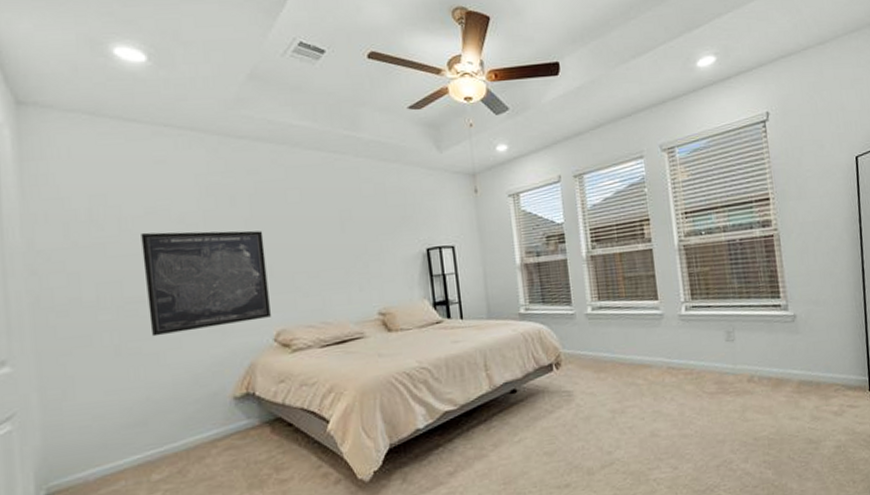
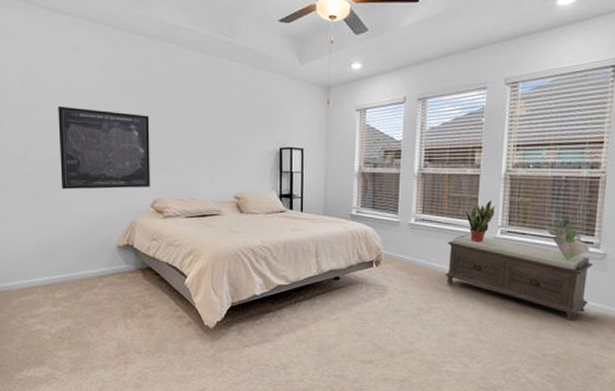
bench: none [630,315,789,396] -> present [445,234,593,322]
potted plant: none [641,275,676,325] -> present [462,200,495,243]
dried flowers: none [731,283,779,329] -> present [546,218,590,261]

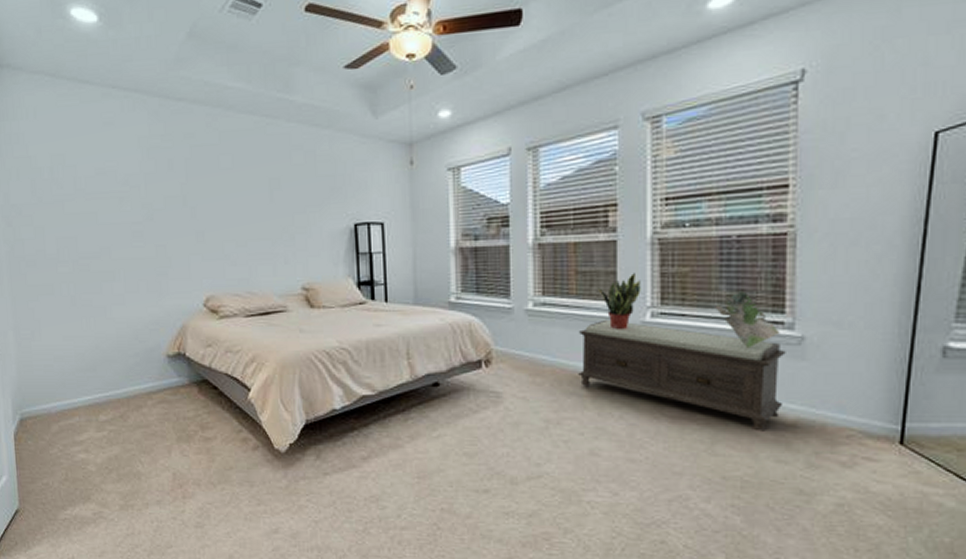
wall art: present [58,105,150,190] -> none [92,192,201,291]

